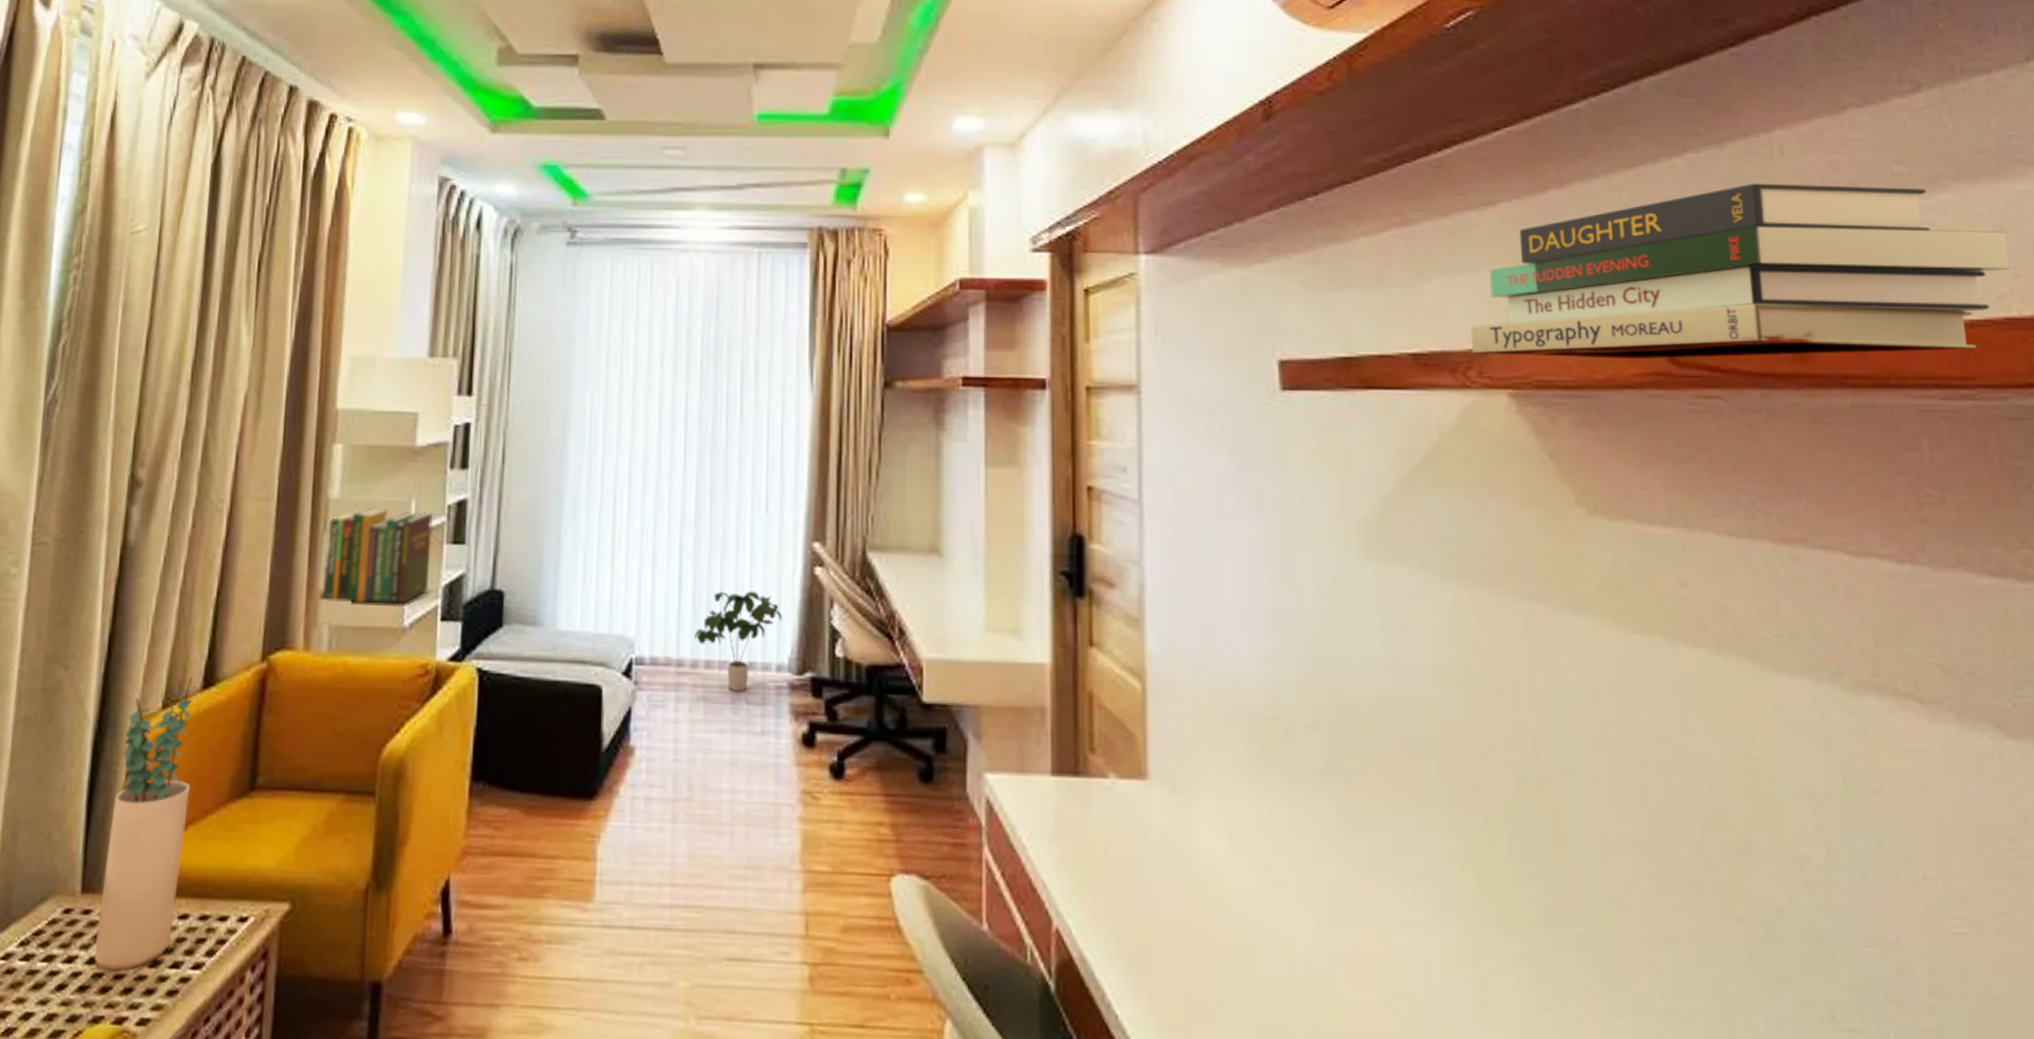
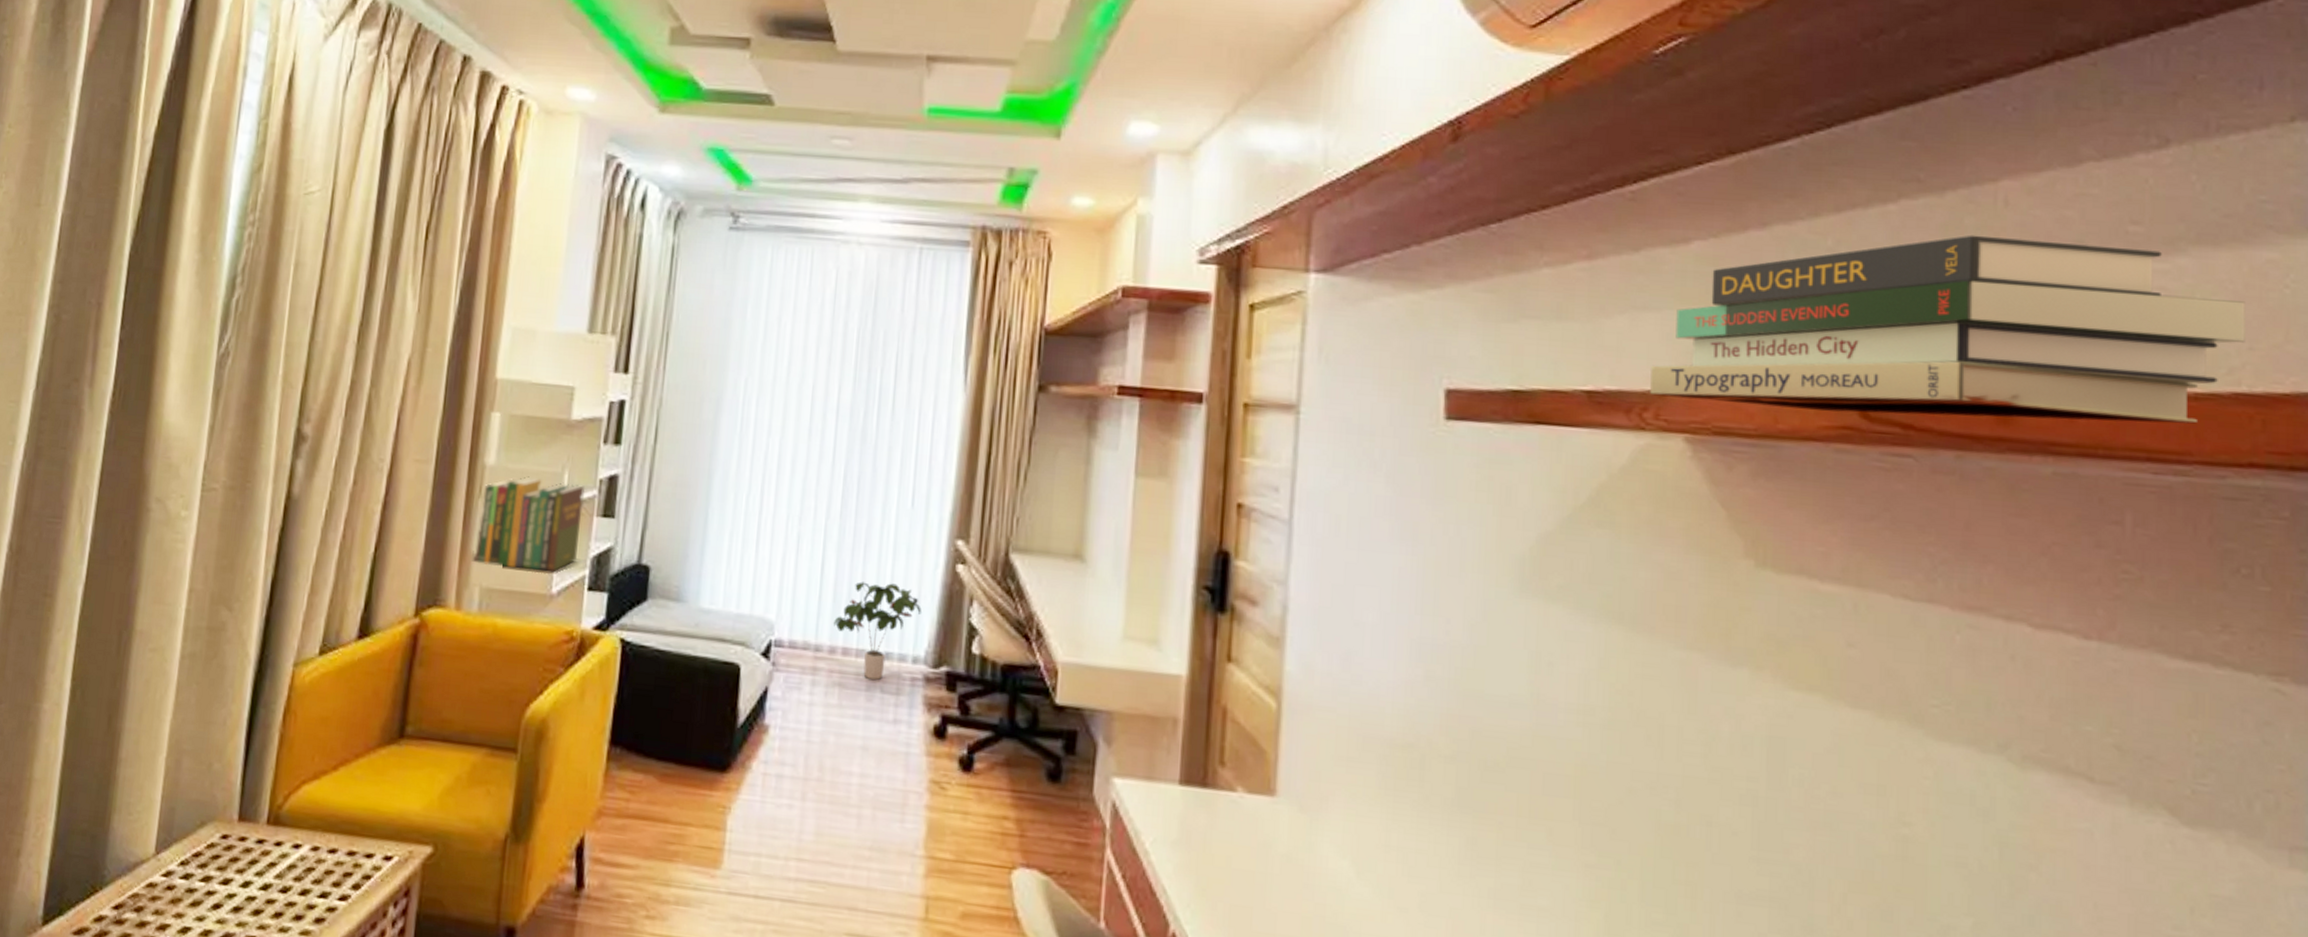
vase: present [94,677,196,971] -> none [248,627,352,896]

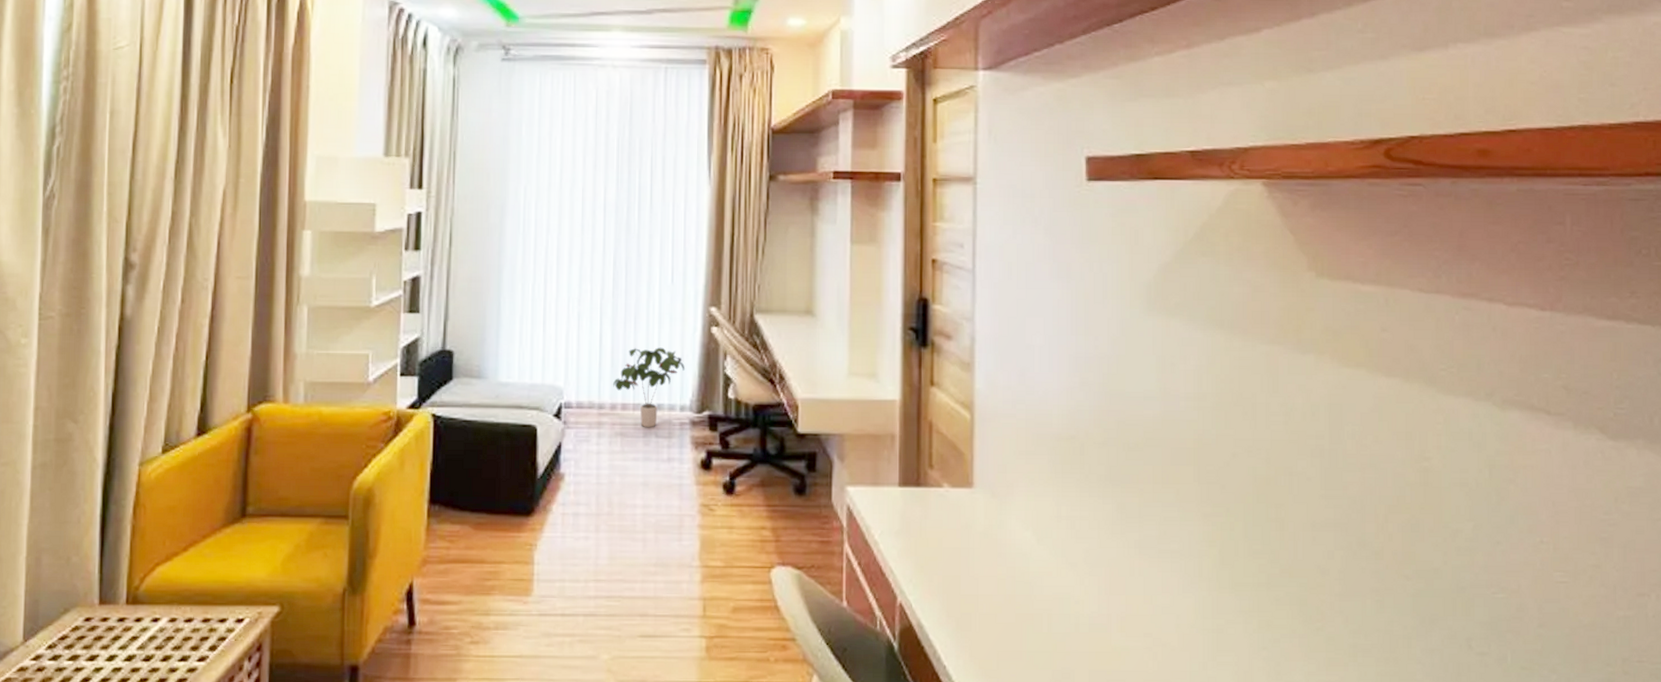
books: present [472,476,586,571] -> none [295,283,392,363]
books: present [1650,234,2246,424] -> none [1236,14,1641,155]

